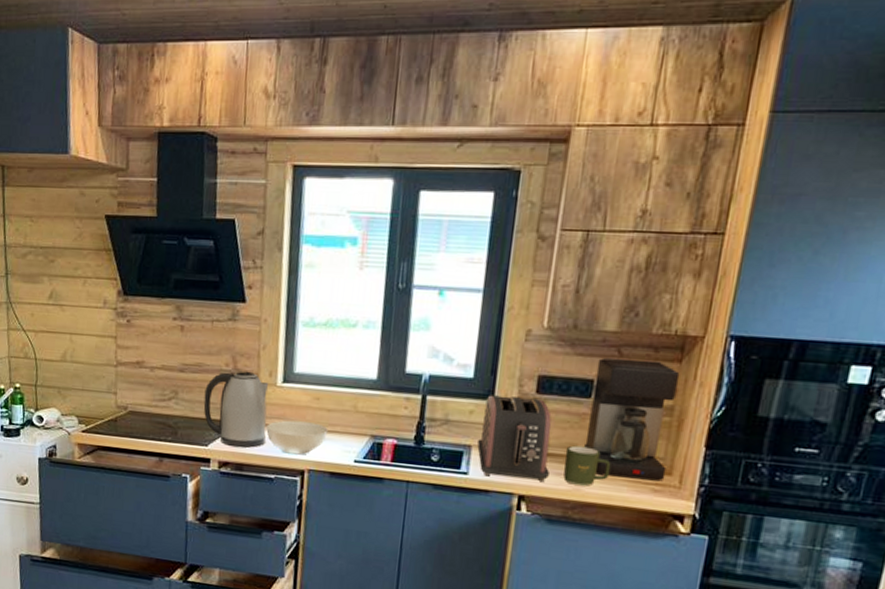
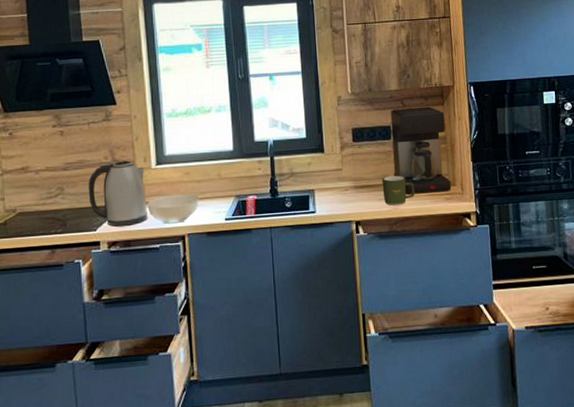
toaster: present [477,395,552,483] -> none [318,146,374,212]

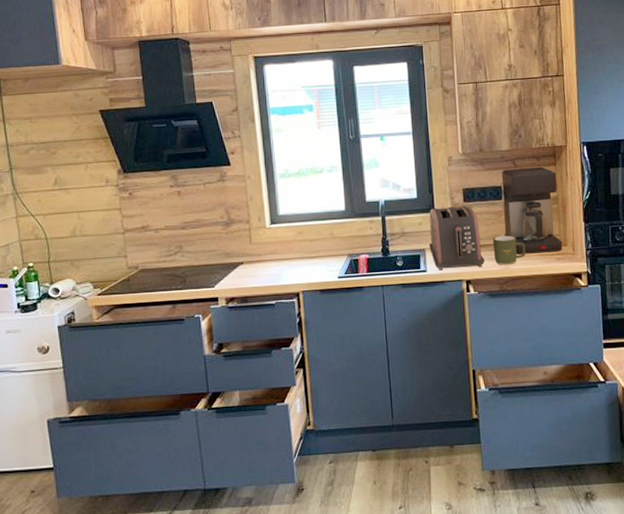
kettle: present [88,160,147,227] -> none [205,219,263,284]
bowl: present [146,193,200,224] -> none [261,252,313,281]
toaster: none [318,146,374,212] -> present [429,206,485,271]

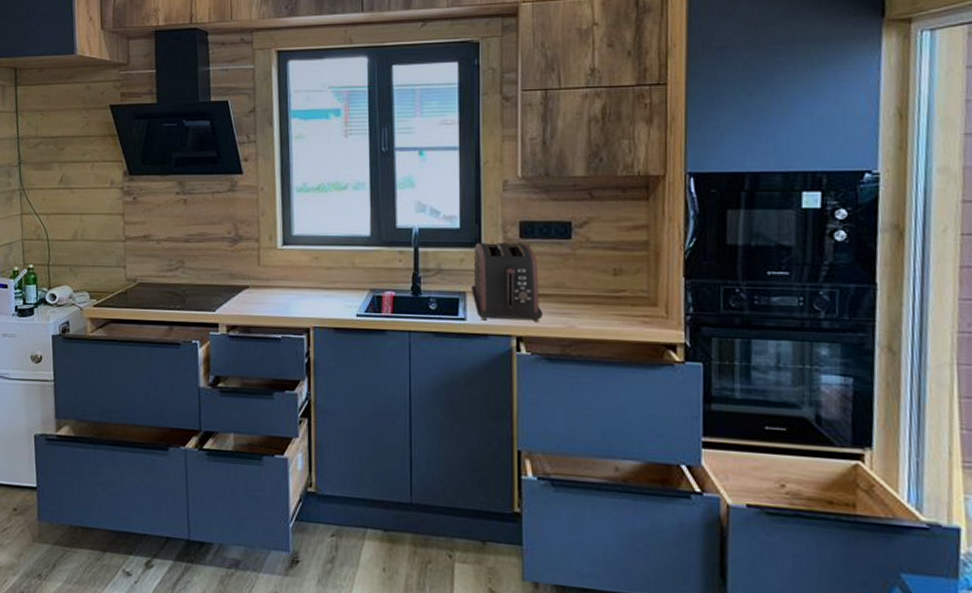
mug: present [492,235,526,265] -> none [555,284,600,323]
coffee maker: present [502,167,563,255] -> none [572,201,652,312]

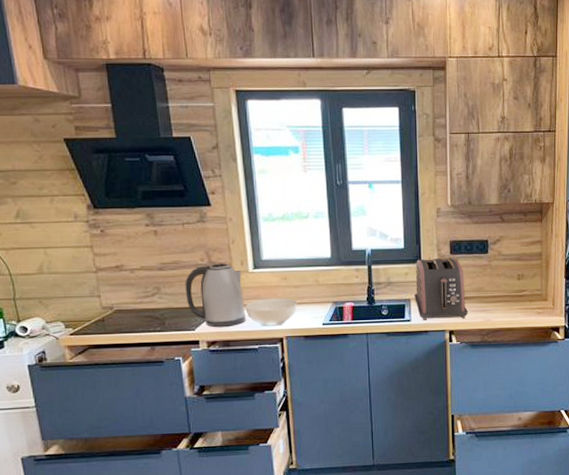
kettle: none [209,237,270,311] -> present [185,263,246,328]
bowl: none [269,280,329,313] -> present [244,298,298,326]

